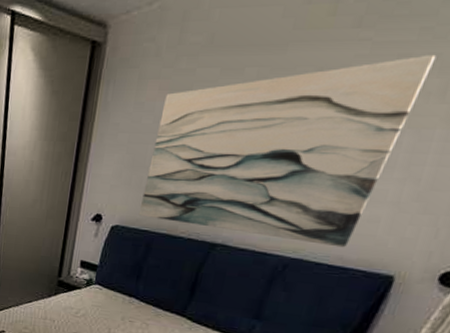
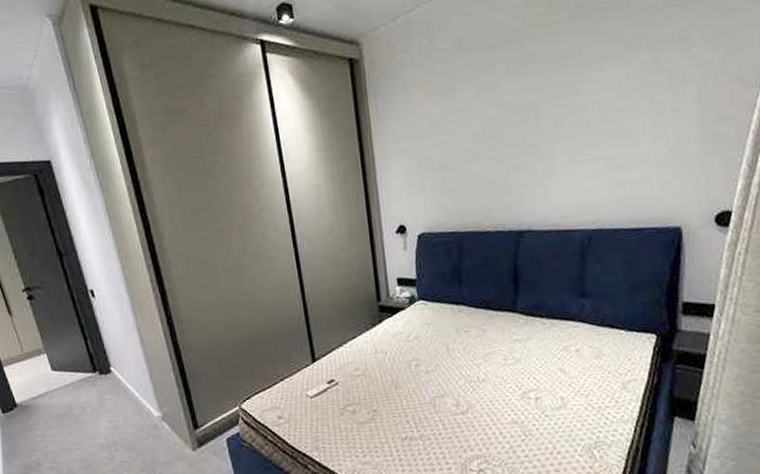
wall art: present [138,54,437,248] -> none [433,35,641,219]

